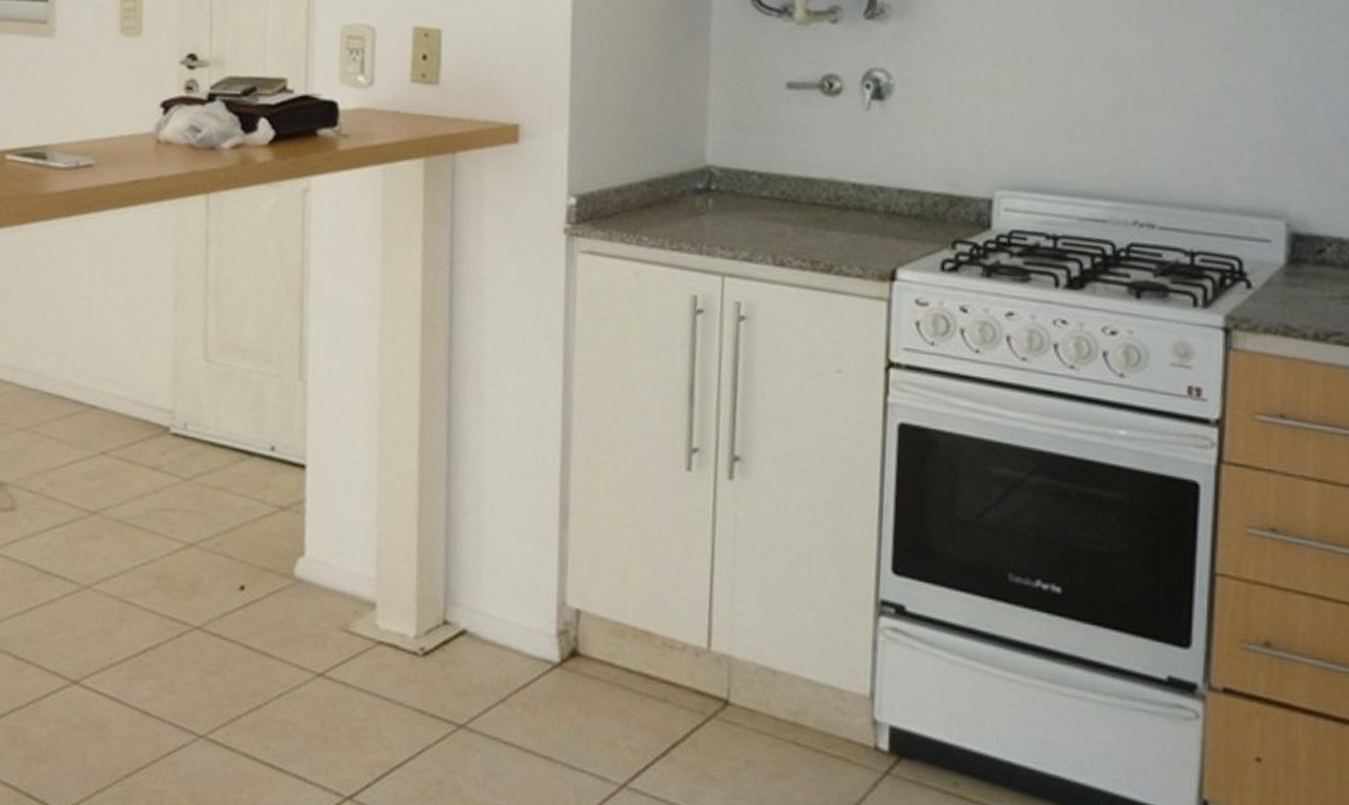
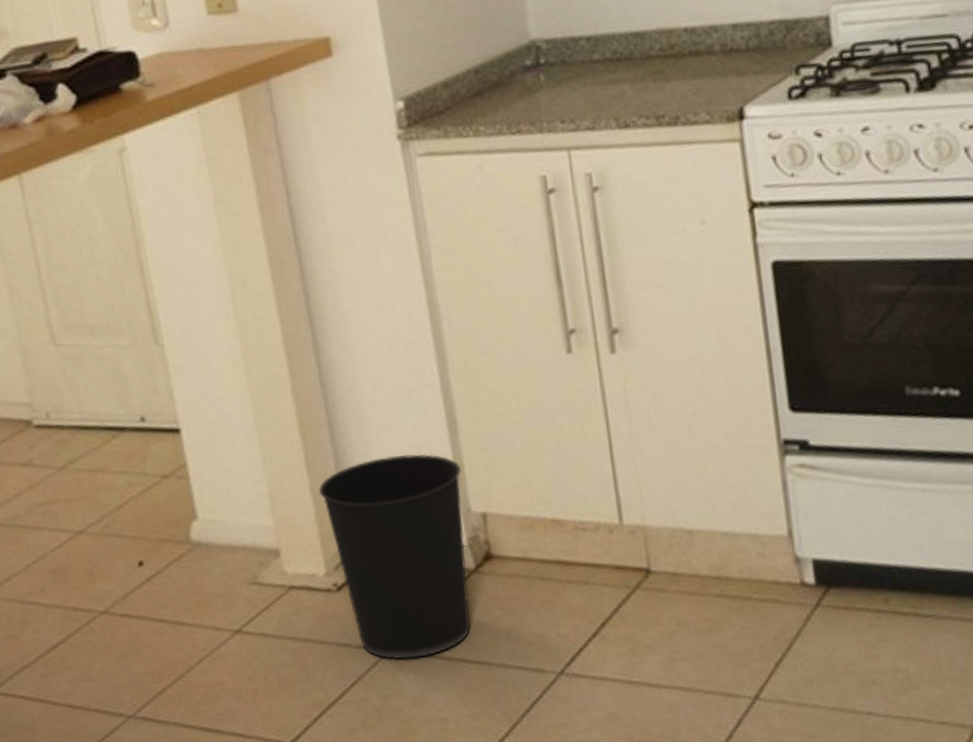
wastebasket: none [424,534,564,741] -> present [318,454,471,659]

